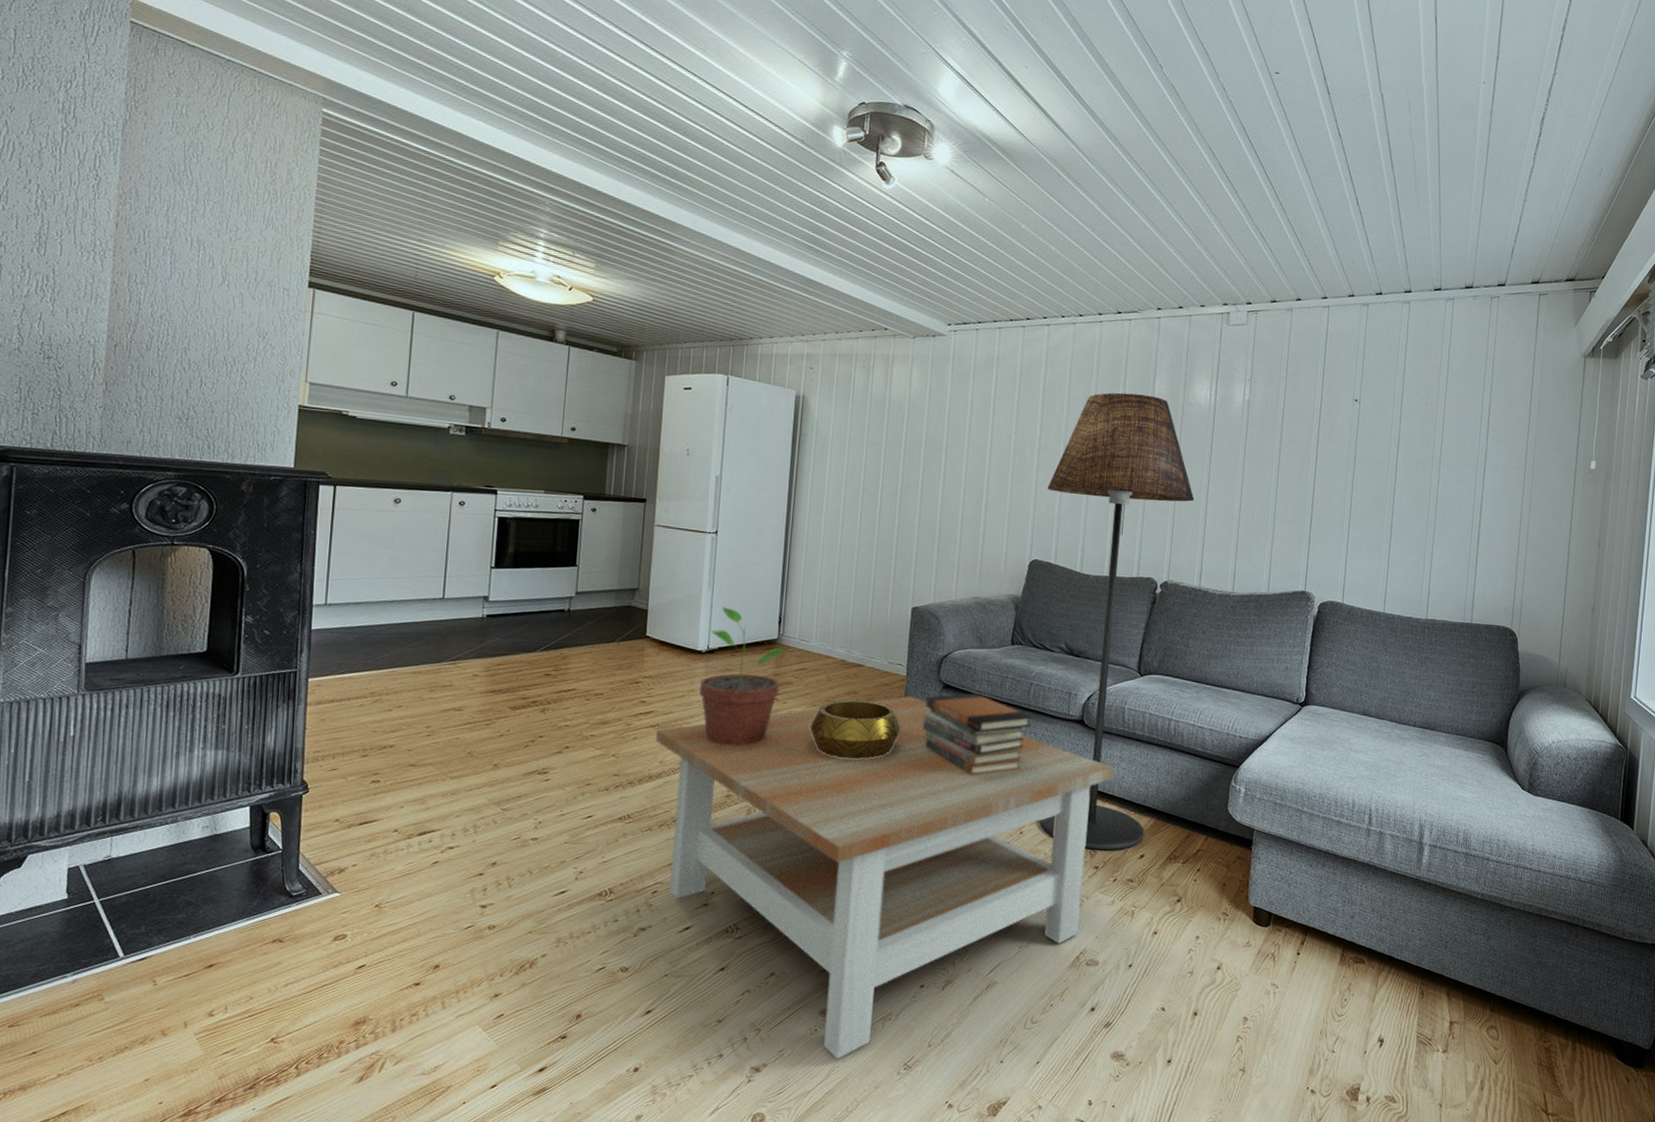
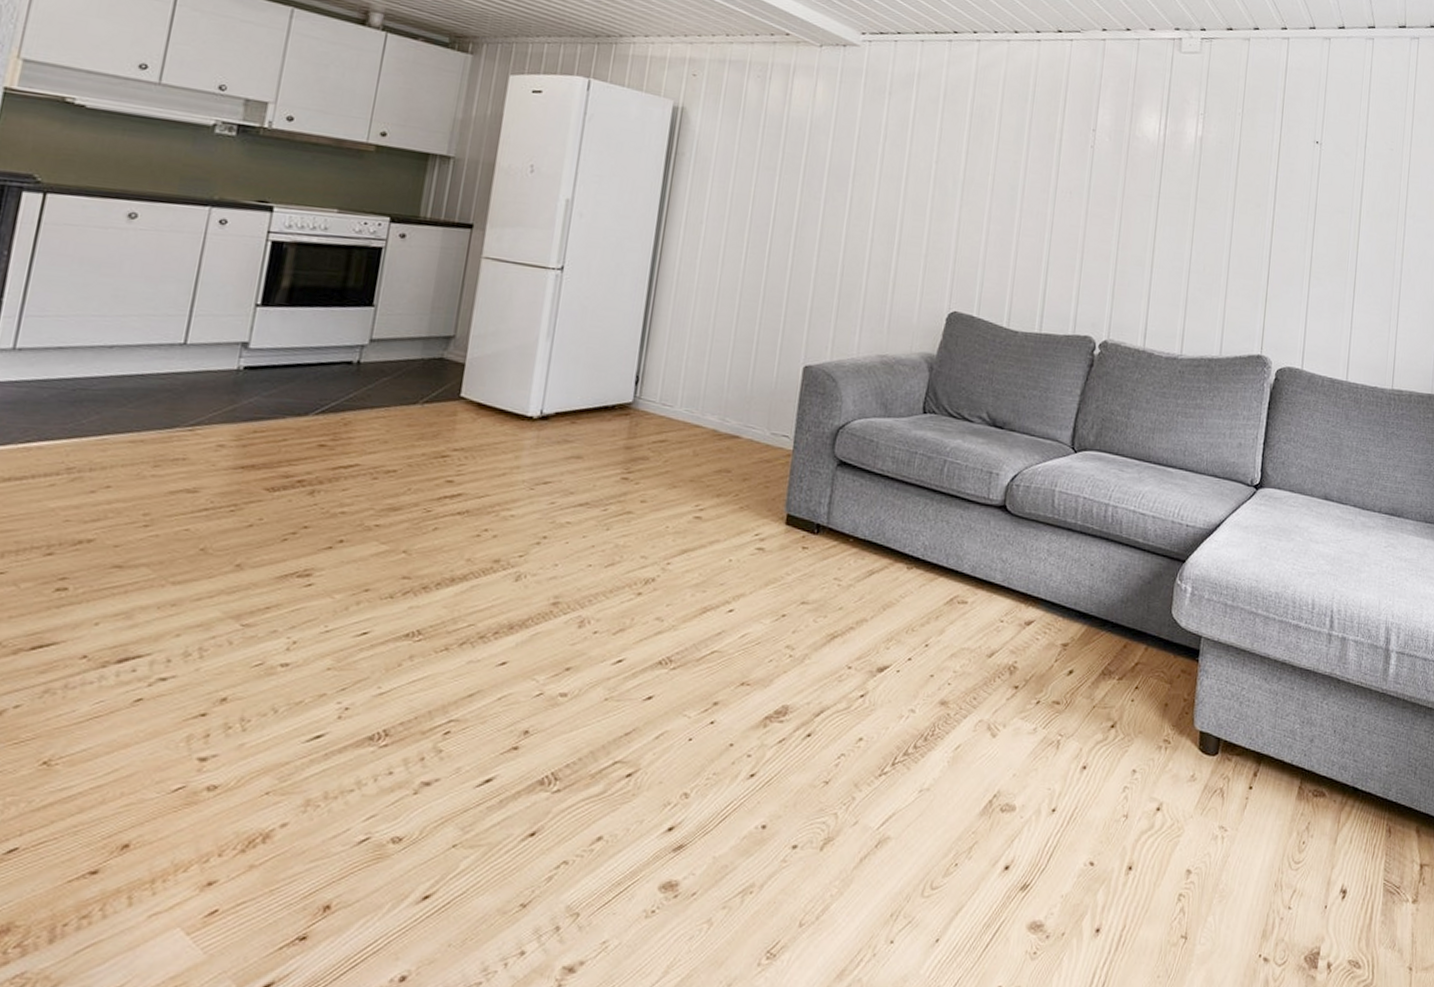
coffee table: present [656,696,1114,1059] -> none [463,475,1041,949]
potted plant: present [699,607,788,746] -> none [526,361,645,539]
decorative bowl: present [810,700,901,759] -> none [667,479,784,555]
book stack: present [922,693,1032,776] -> none [810,471,944,574]
floor lamp: present [1039,392,1195,851] -> none [948,121,1140,666]

